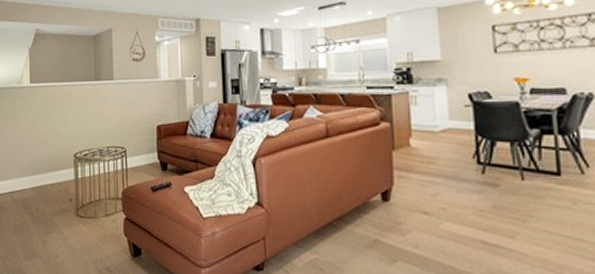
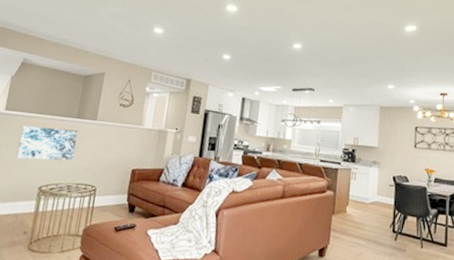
wall art: none [48,93,100,130] -> present [17,126,79,161]

